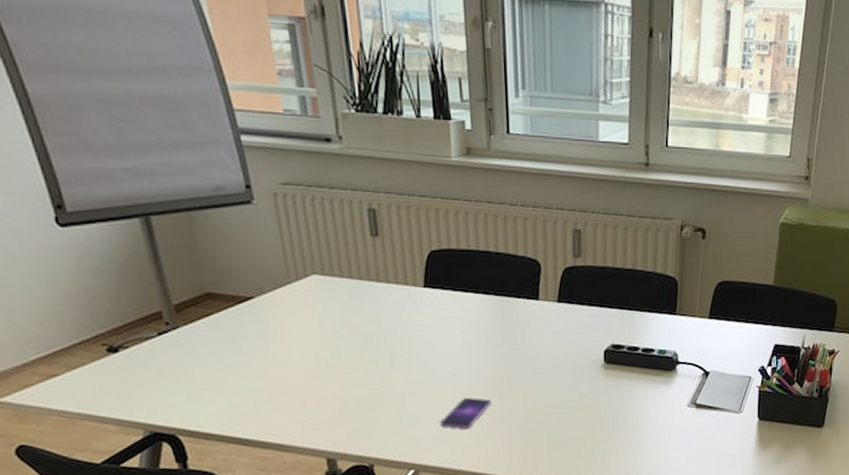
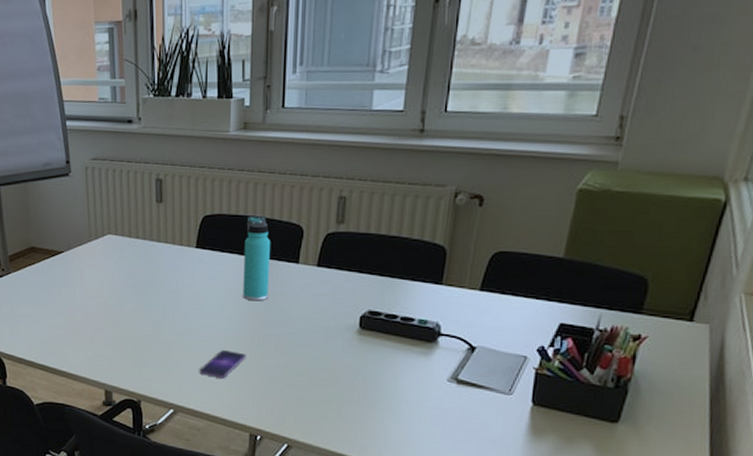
thermos bottle: none [478,251,510,343] -> present [243,217,271,301]

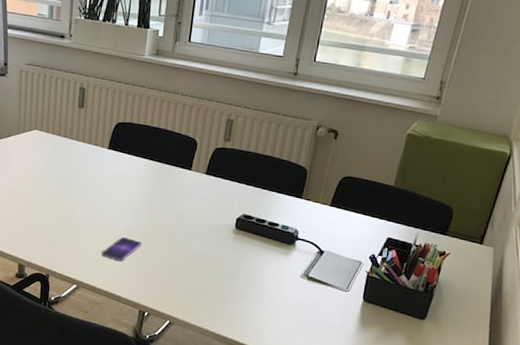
thermos bottle: present [243,217,271,301] -> none [143,127,171,199]

